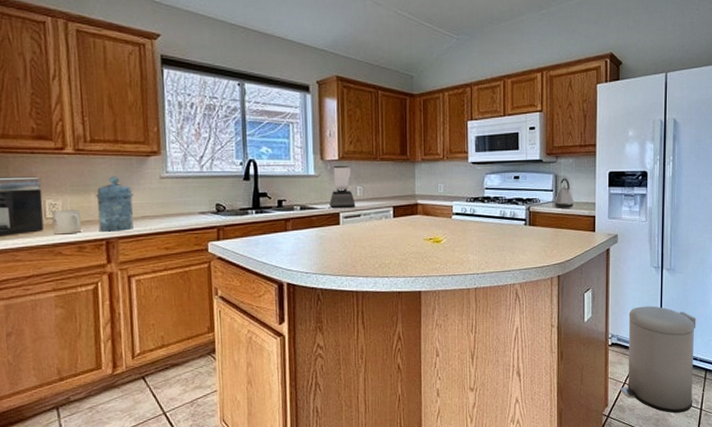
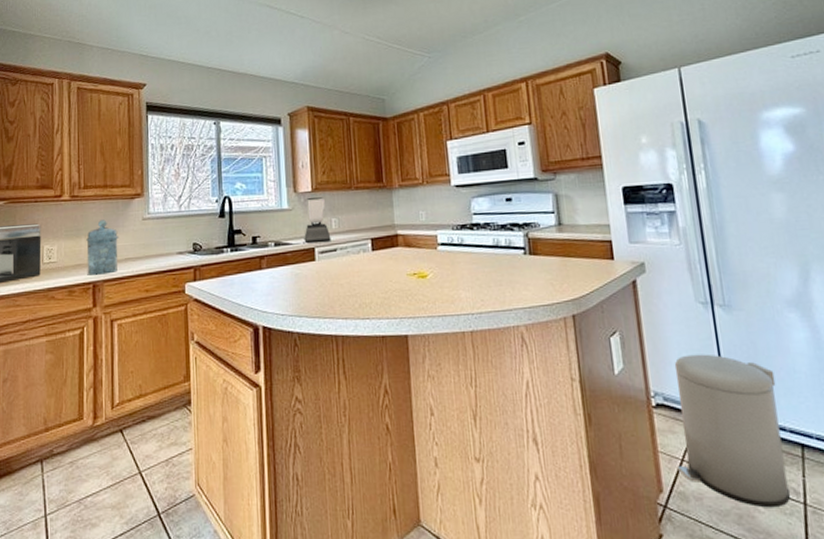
mug: present [52,210,82,235] -> none [48,254,73,279]
kettle: present [554,178,574,208] -> none [557,197,583,233]

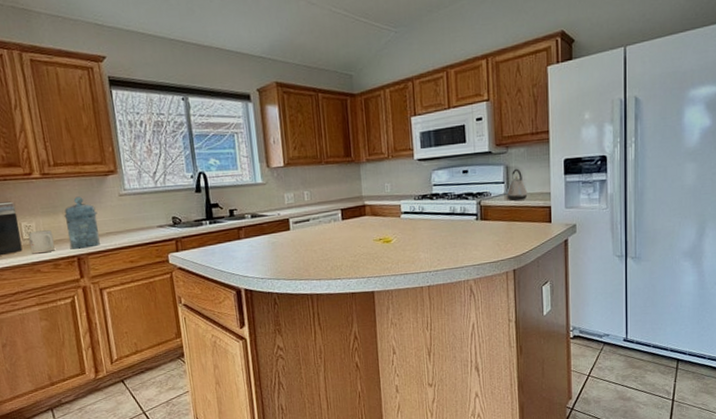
mug: none [48,254,73,279] -> present [28,230,55,254]
blender: present [304,197,331,244] -> none [278,172,304,215]
kettle: none [557,197,583,233] -> present [506,168,528,201]
pedal bin: present [674,354,790,508] -> none [584,296,666,405]

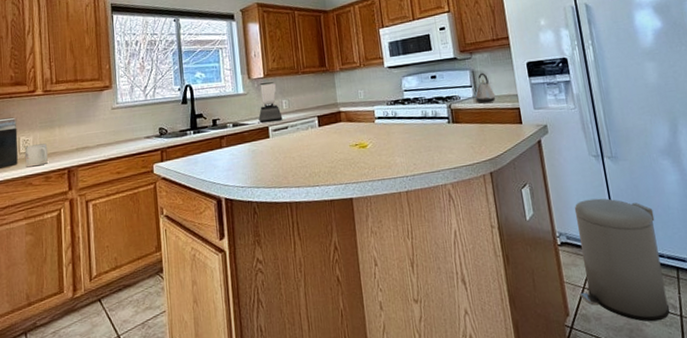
canister: present [64,196,100,250] -> none [60,110,91,163]
blender: none [278,172,304,215] -> present [258,82,283,124]
pedal bin: none [584,296,666,405] -> present [574,198,670,322]

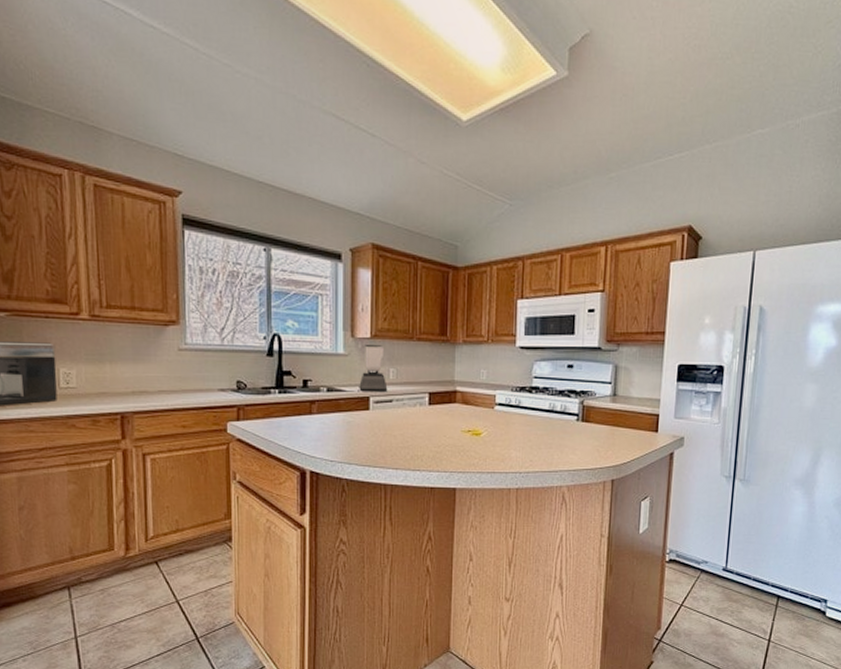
mug: present [24,143,49,168] -> none [66,380,97,406]
kettle: present [475,72,496,104] -> none [612,369,636,404]
pedal bin: present [574,198,670,322] -> none [675,520,771,643]

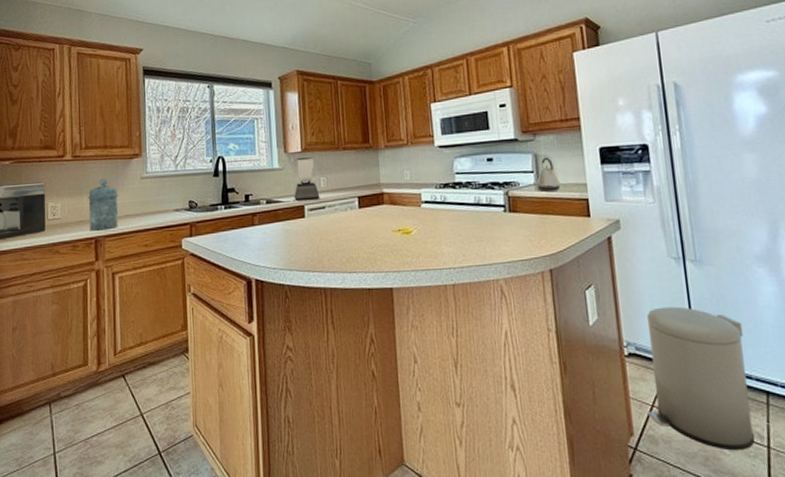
canister: none [111,346,151,407] -> present [88,178,119,232]
kettle: none [612,369,636,404] -> present [536,157,561,192]
pedal bin: none [675,520,771,643] -> present [646,306,754,451]

